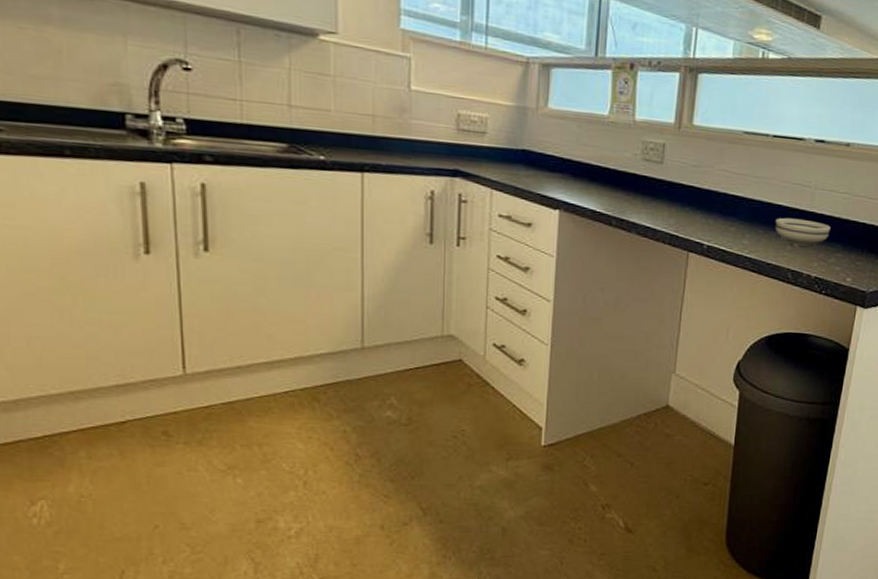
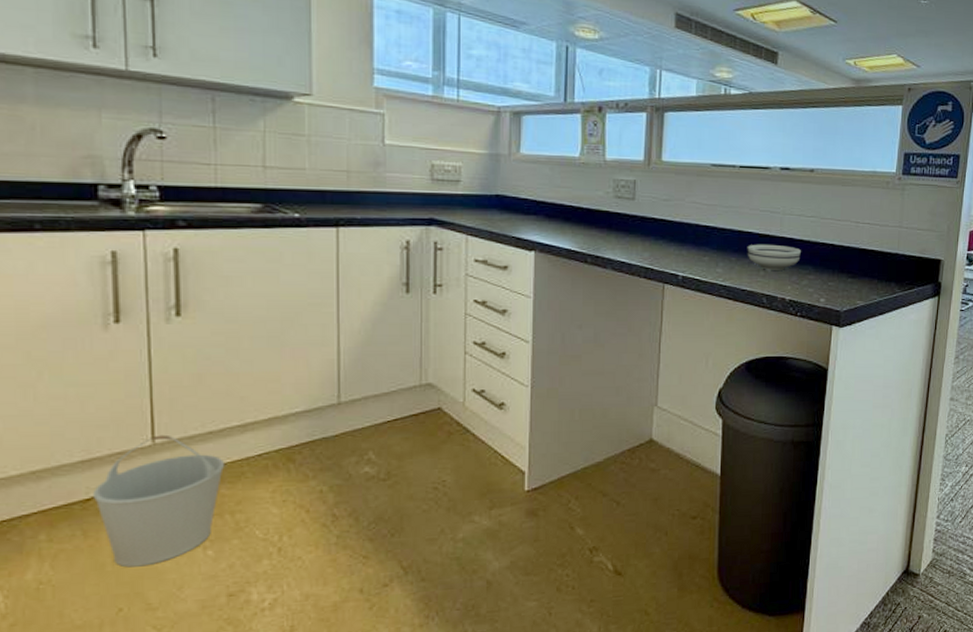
bucket: none [127,366,253,489] -> present [92,434,225,568]

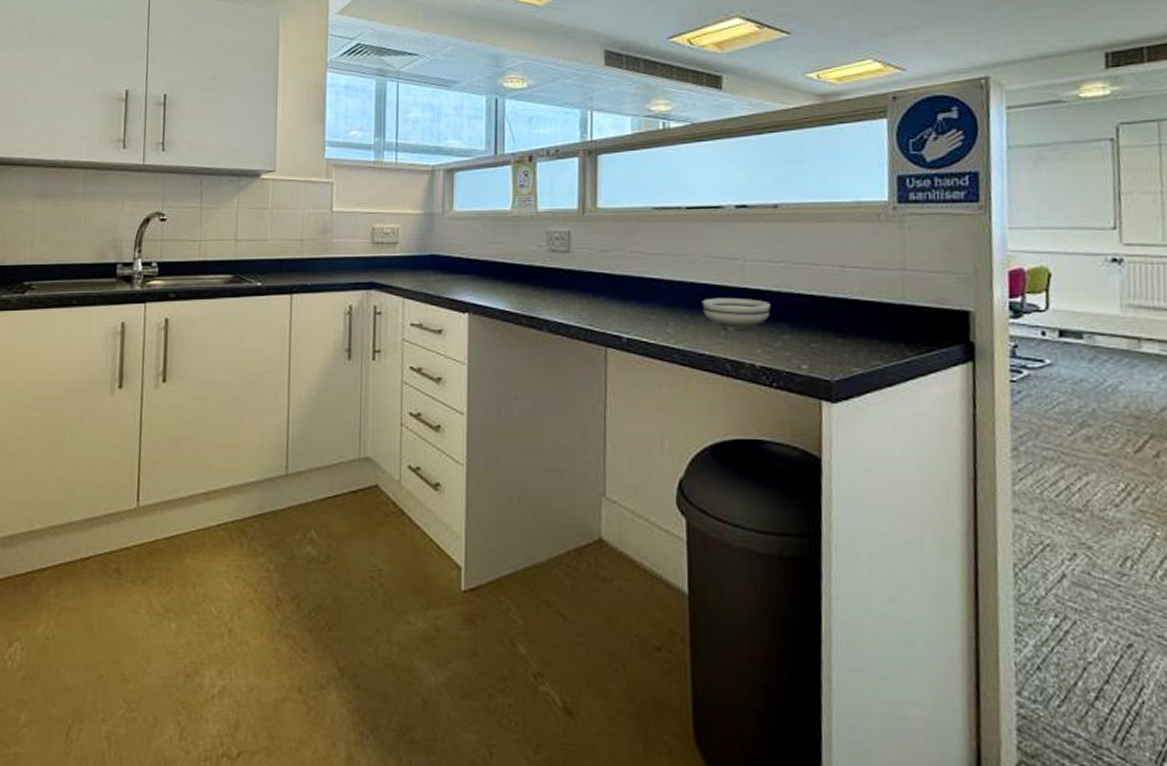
bucket: present [92,434,225,568] -> none [90,498,191,633]

